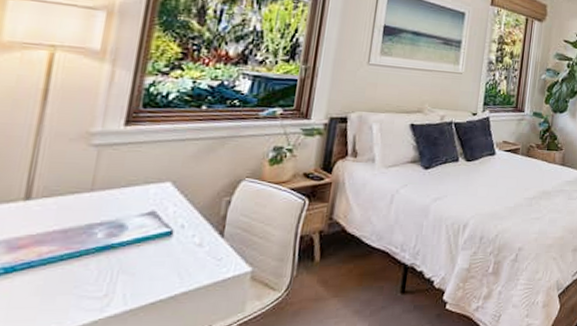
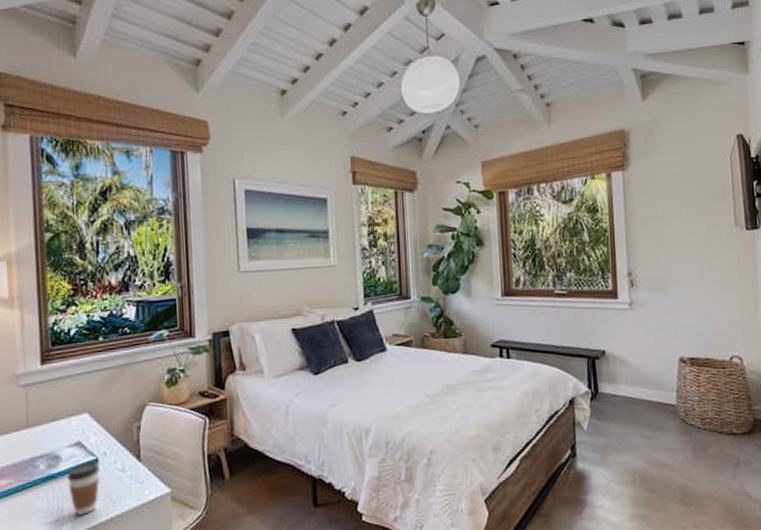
coffee cup: none [127,233,173,290] -> present [66,461,100,515]

